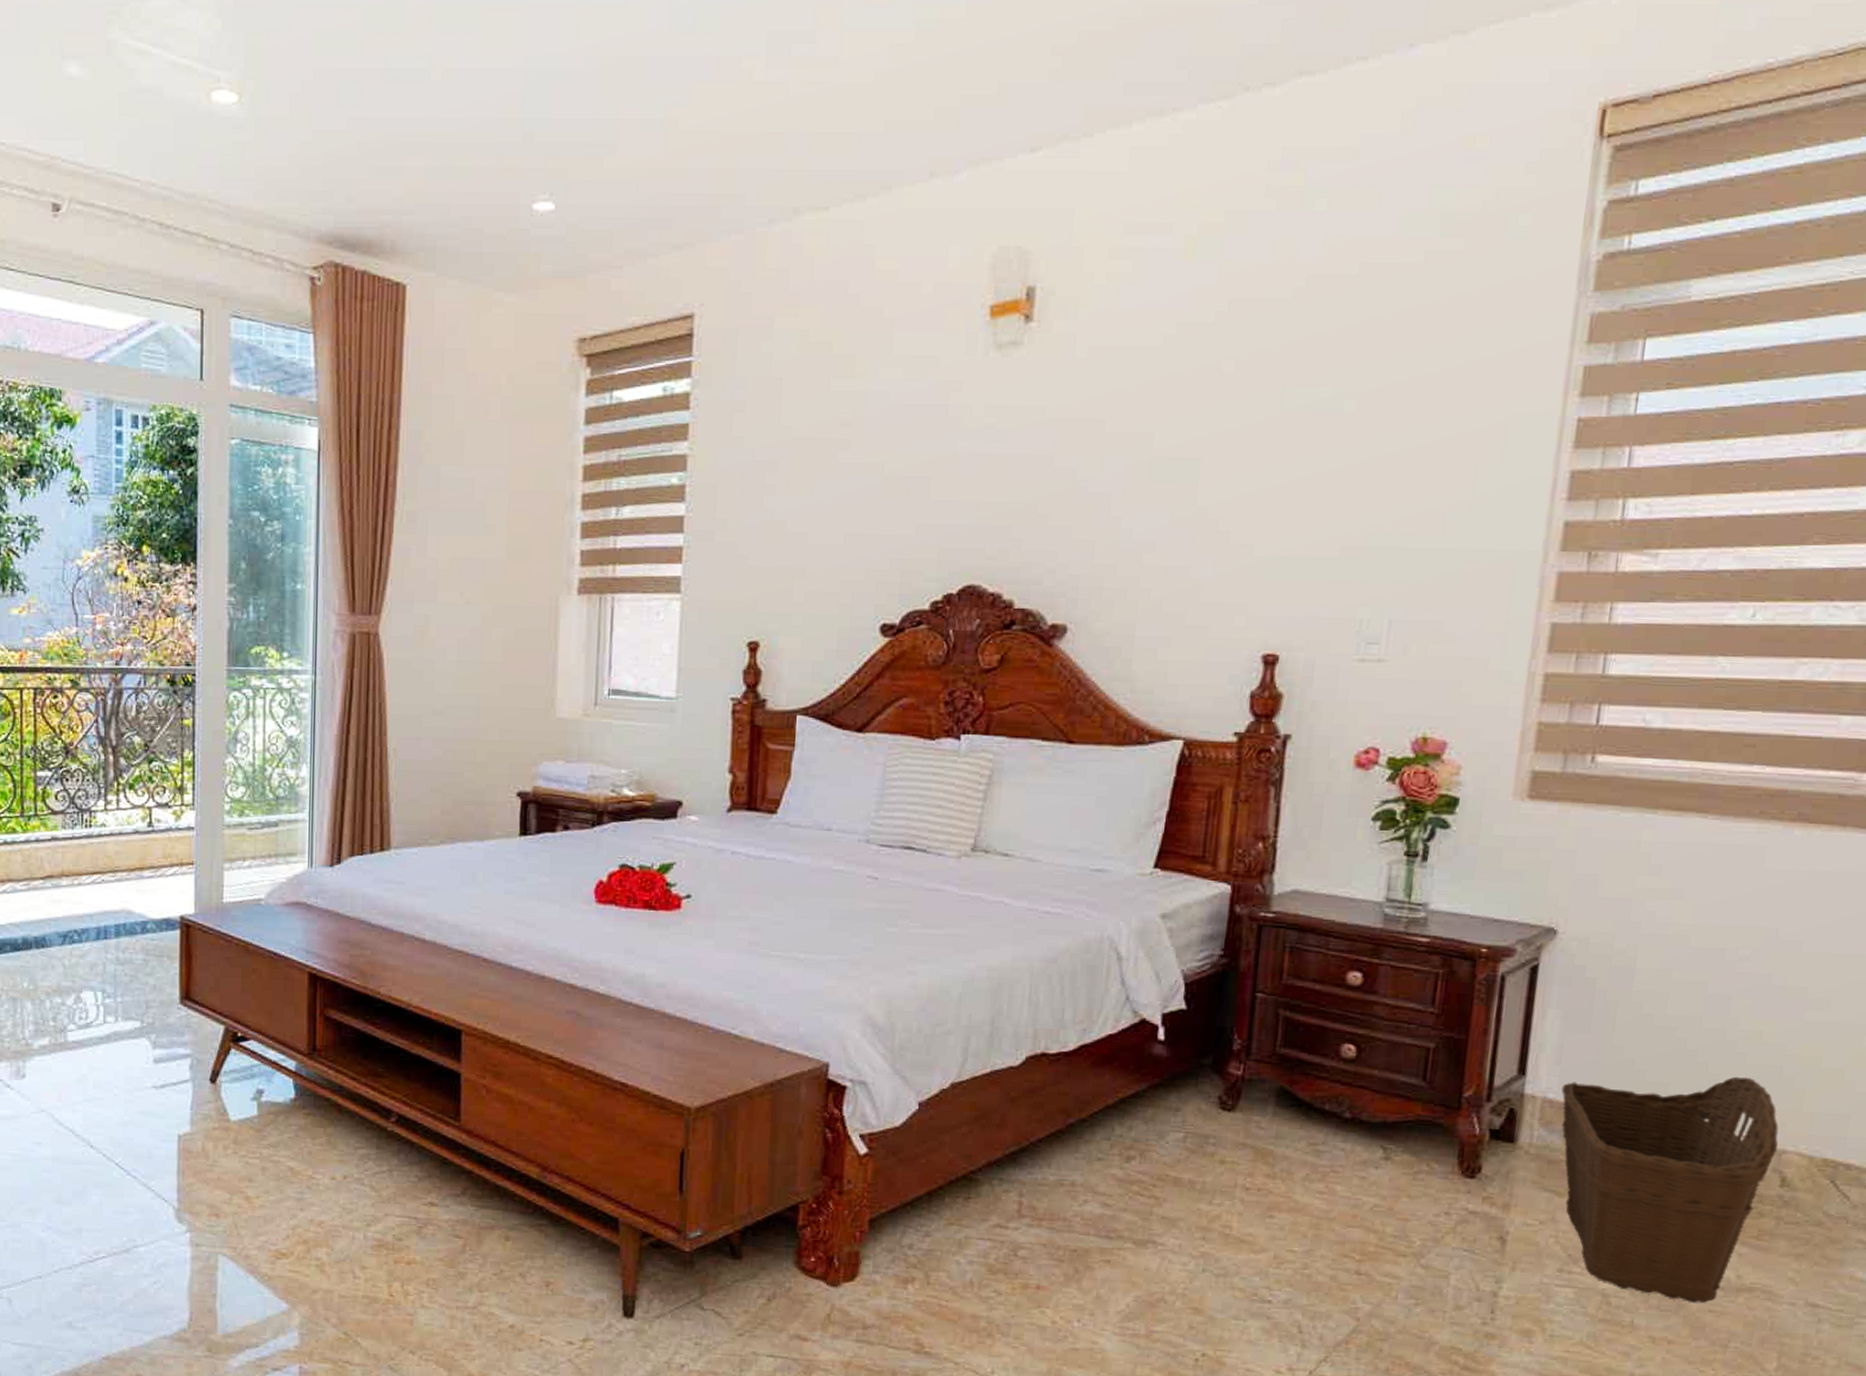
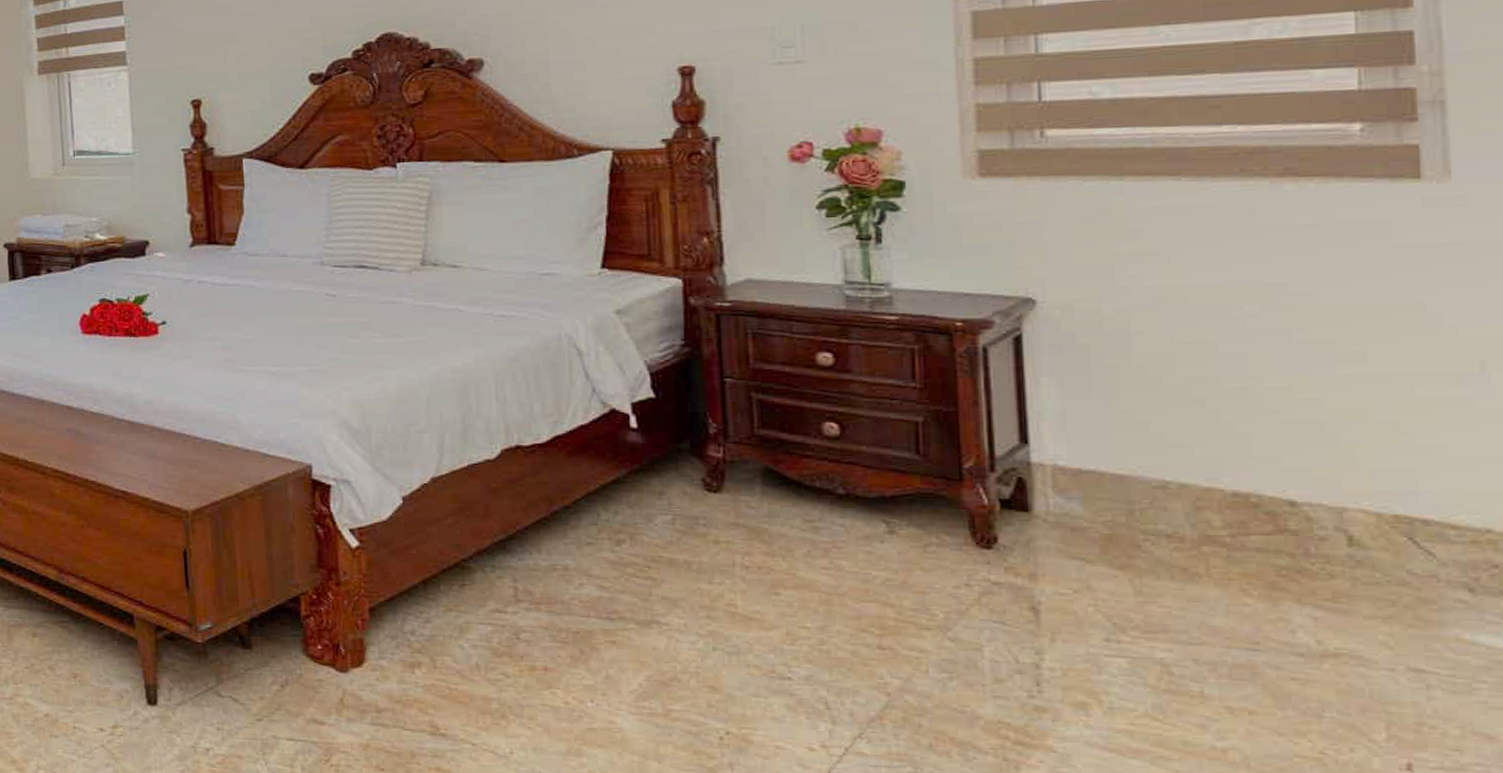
wicker basket: present [1561,1076,1779,1303] -> none [1072,434,1335,670]

